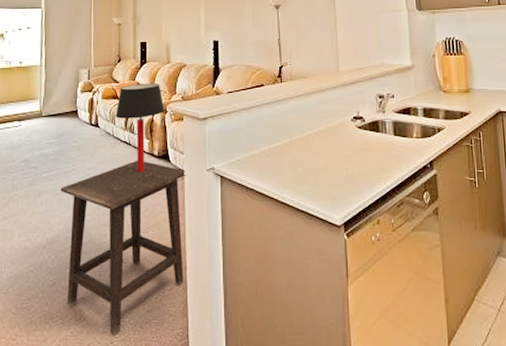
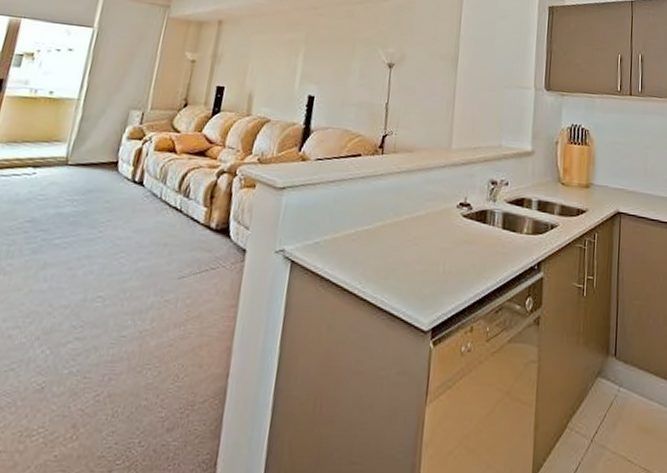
side table: present [60,160,186,337] -> none [55,232,248,464]
table lamp: present [115,83,164,173] -> none [168,136,234,249]

